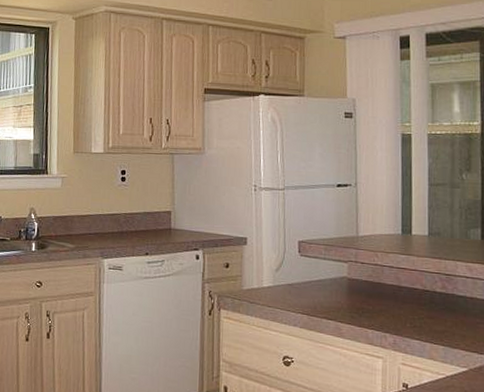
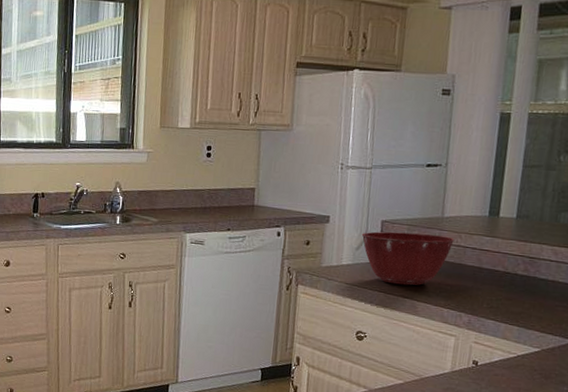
mixing bowl: none [280,252,372,307] -> present [361,231,455,286]

